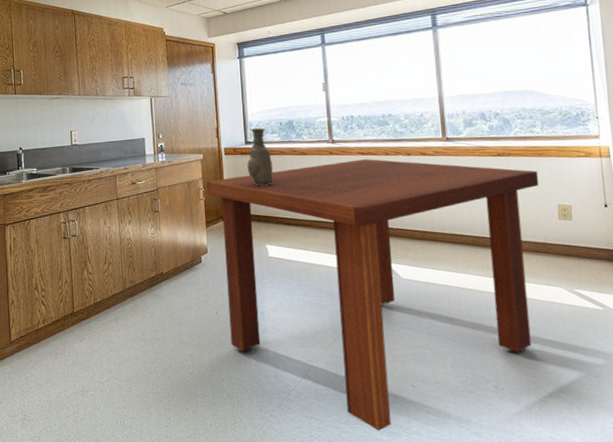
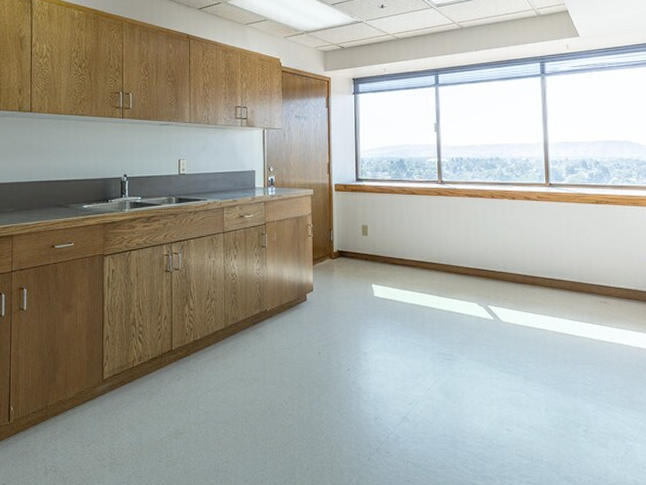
dining table: present [207,159,539,431] -> none [316,201,633,475]
vase: present [247,127,275,186] -> none [357,165,383,224]

